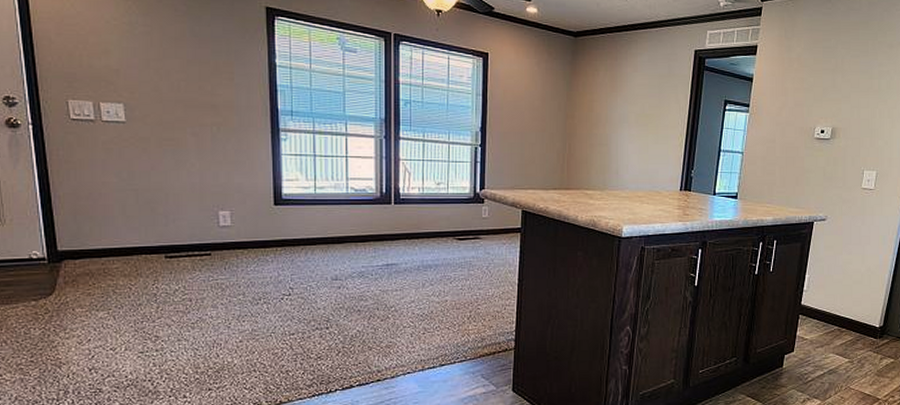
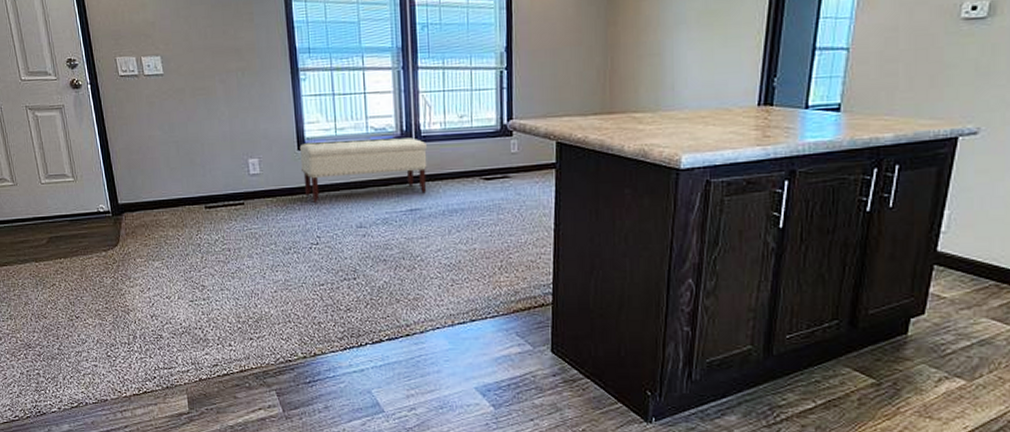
bench: none [276,199,405,257] -> present [299,137,427,204]

